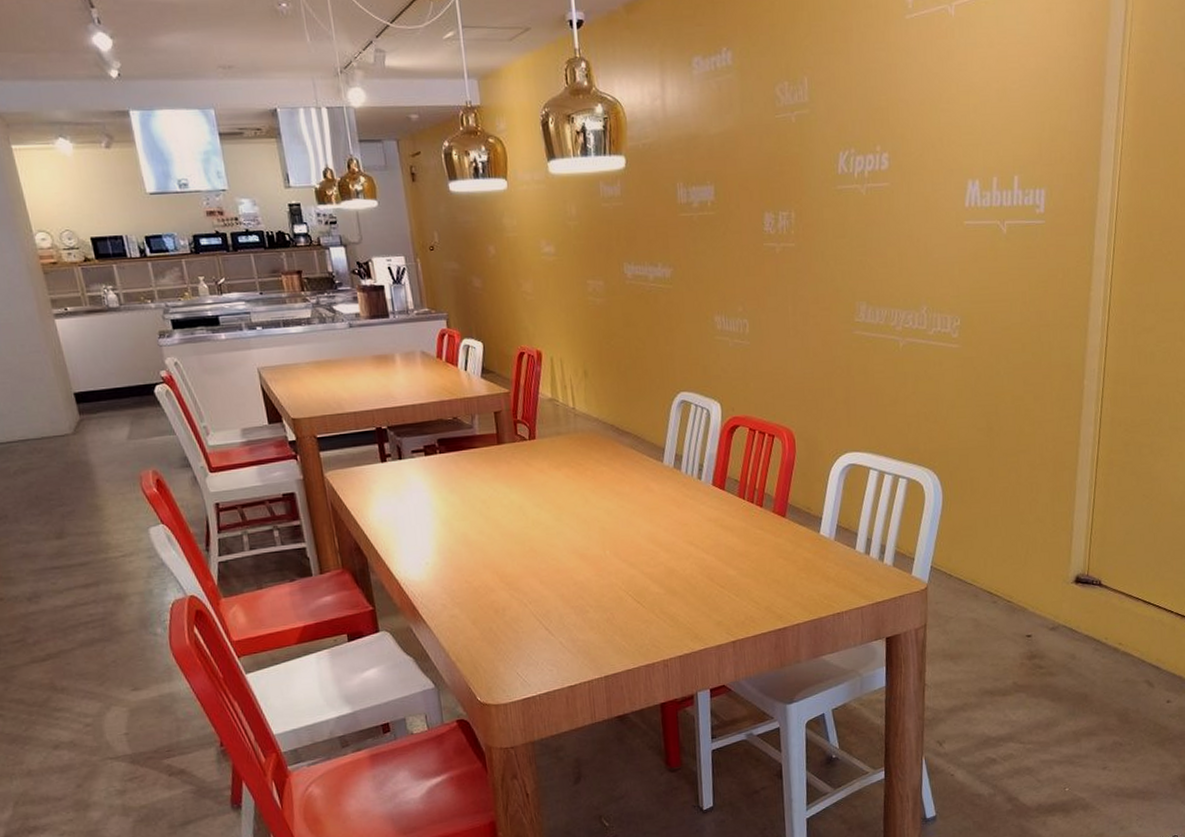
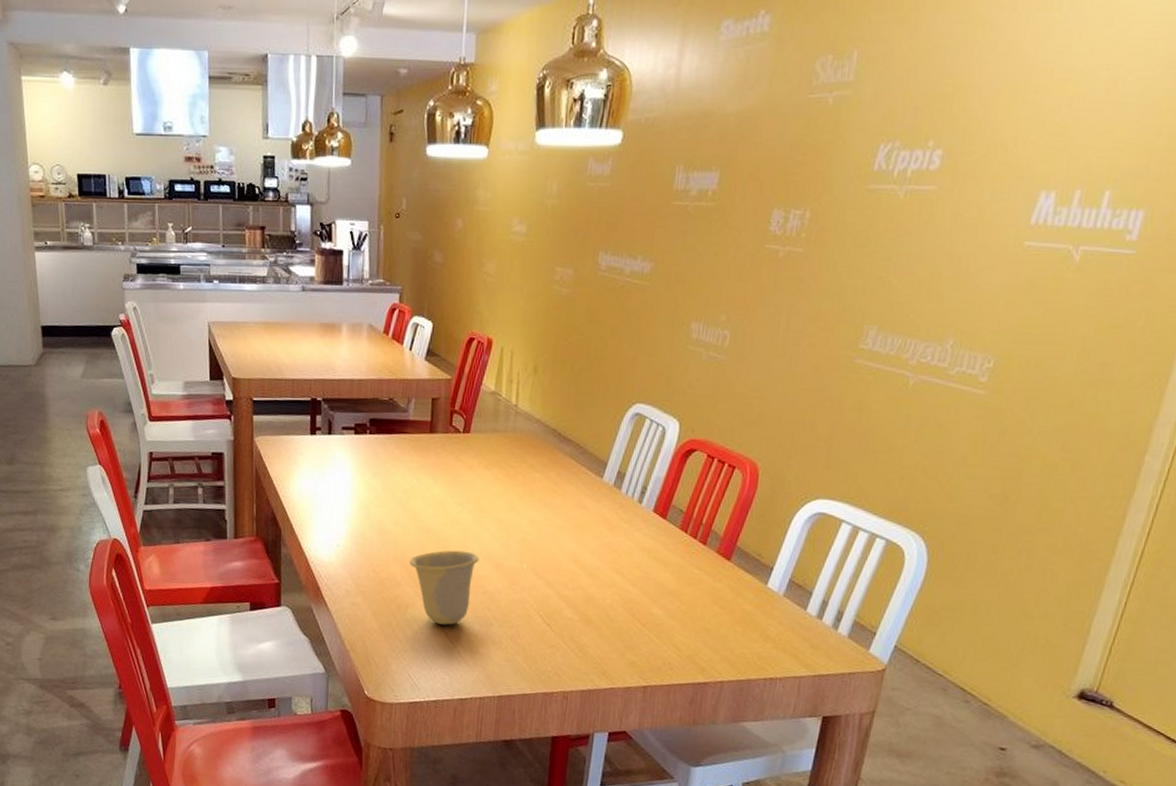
cup: none [499,548,565,621] -> present [410,550,479,625]

